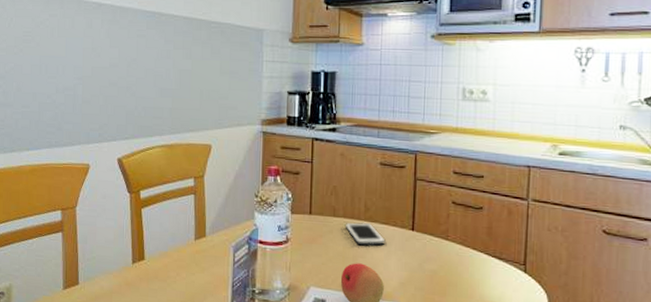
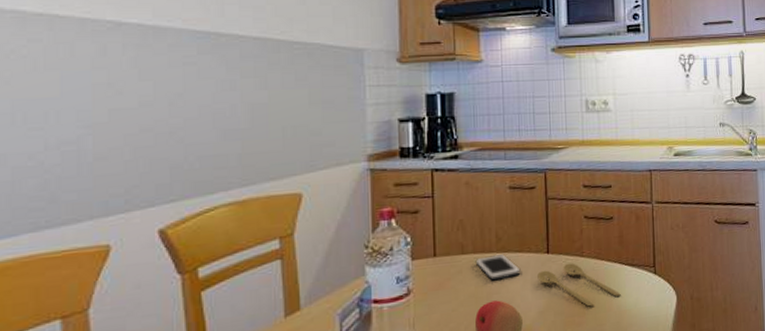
spoon: none [401,243,485,289] -> present [537,263,621,307]

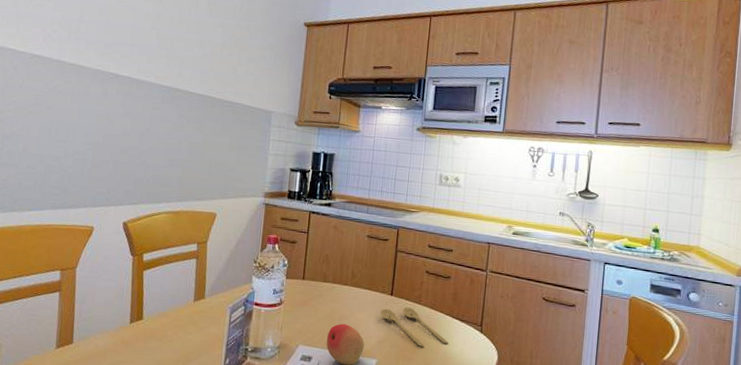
cell phone: present [475,253,521,281] -> none [333,287,368,308]

